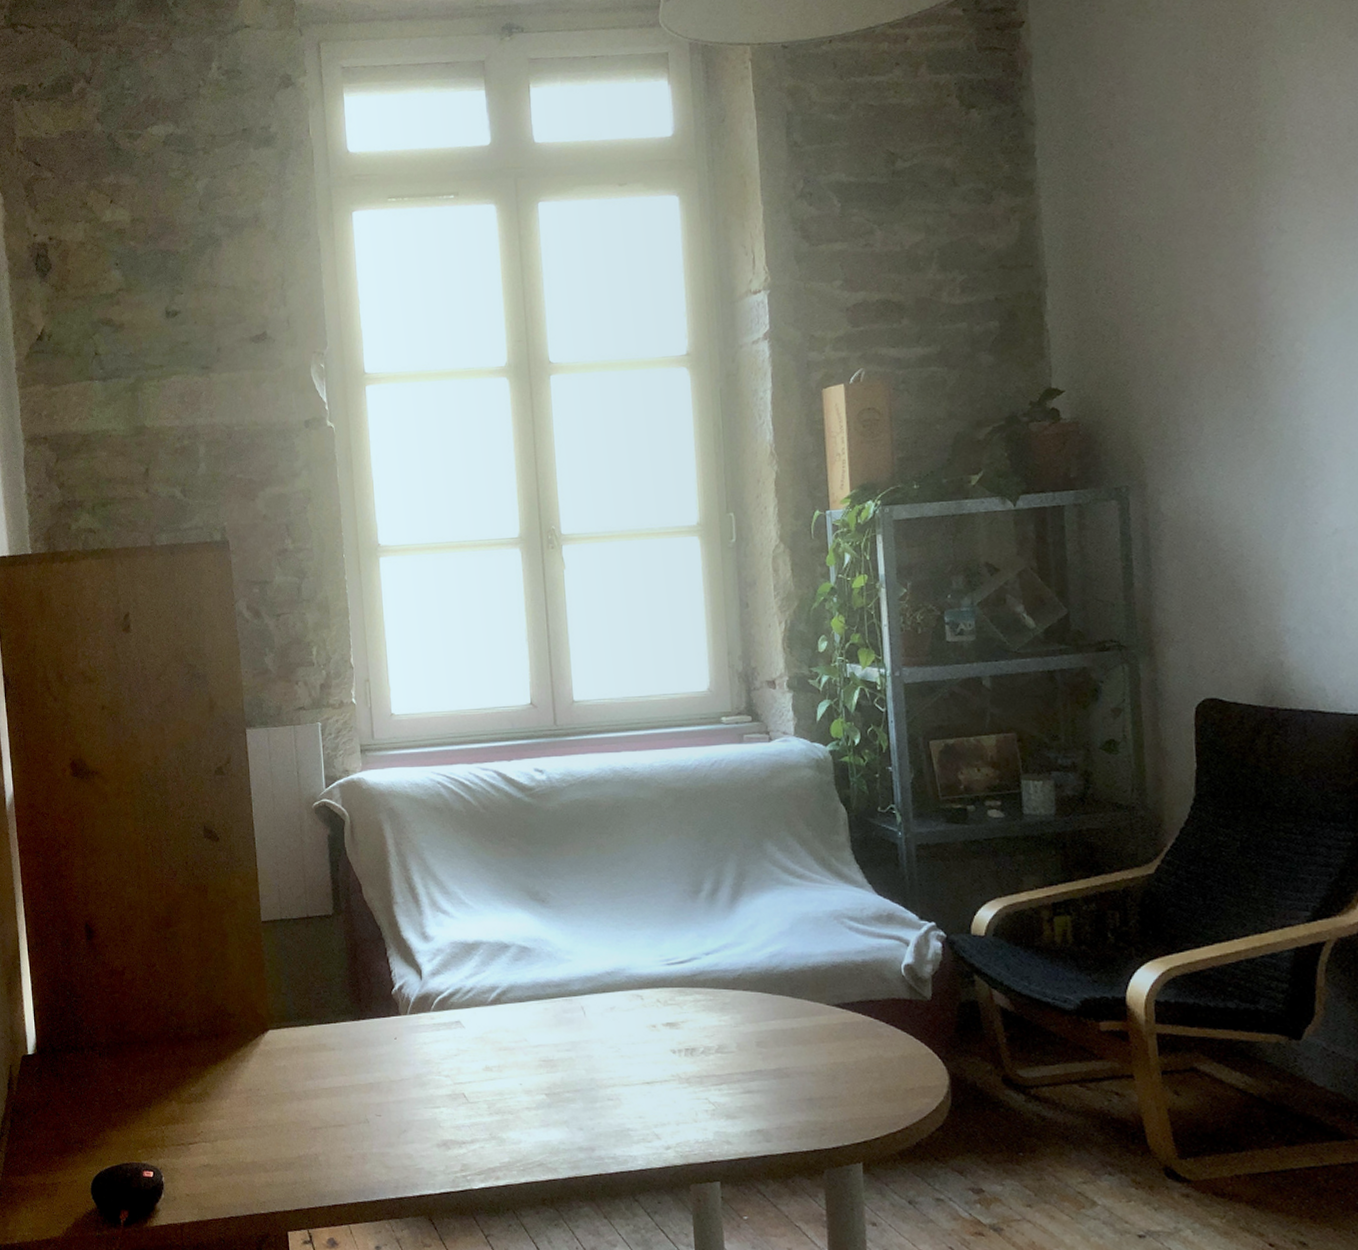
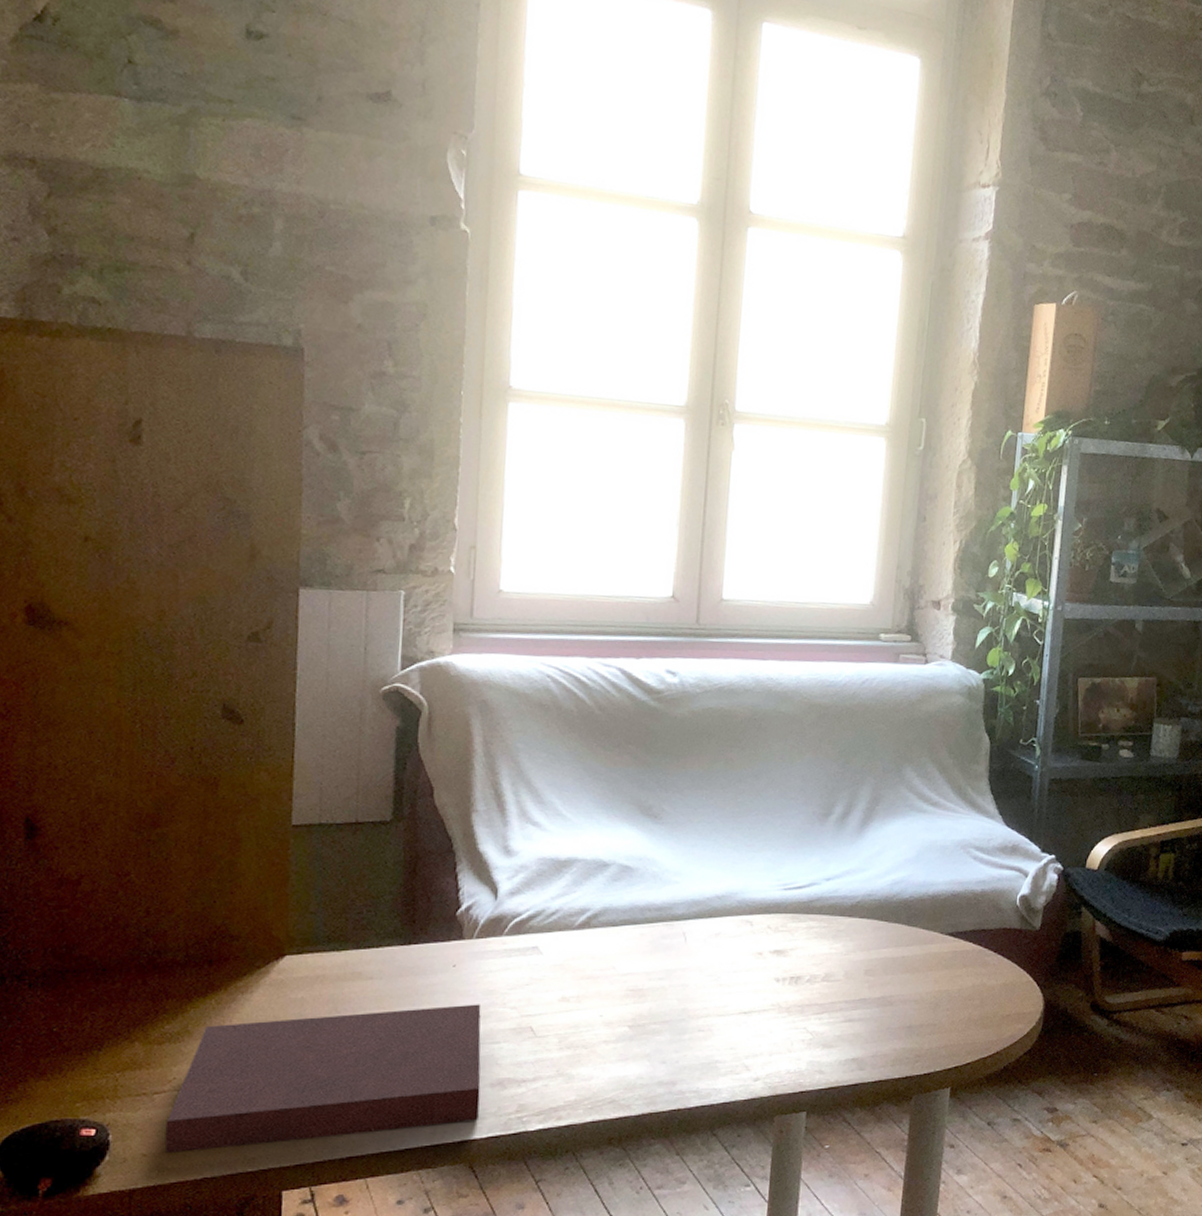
notebook: none [199,1072,431,1194] -> present [164,1004,481,1153]

